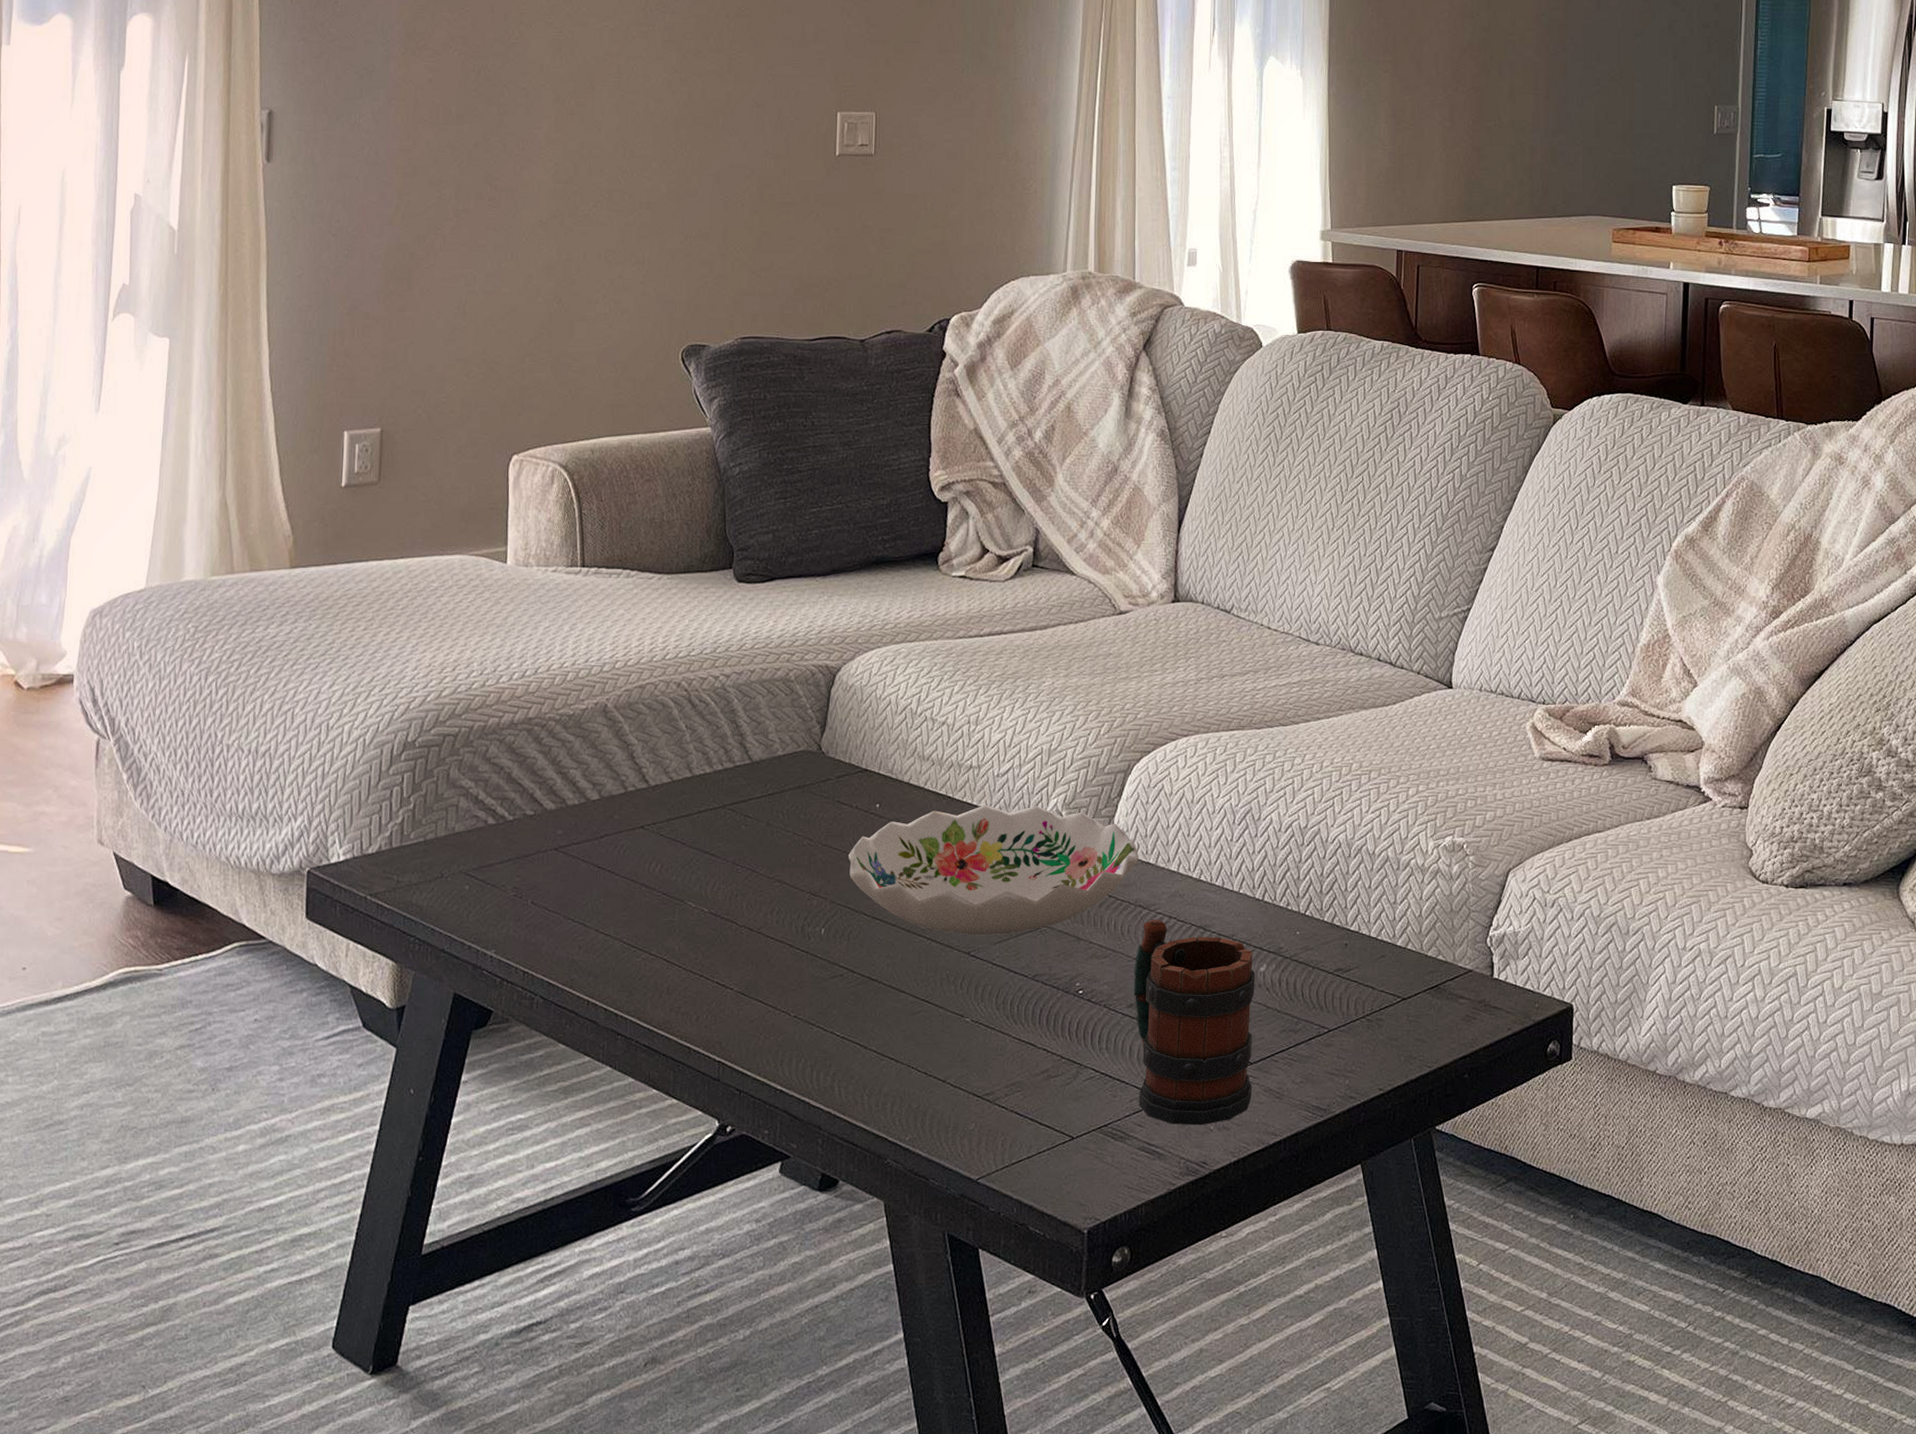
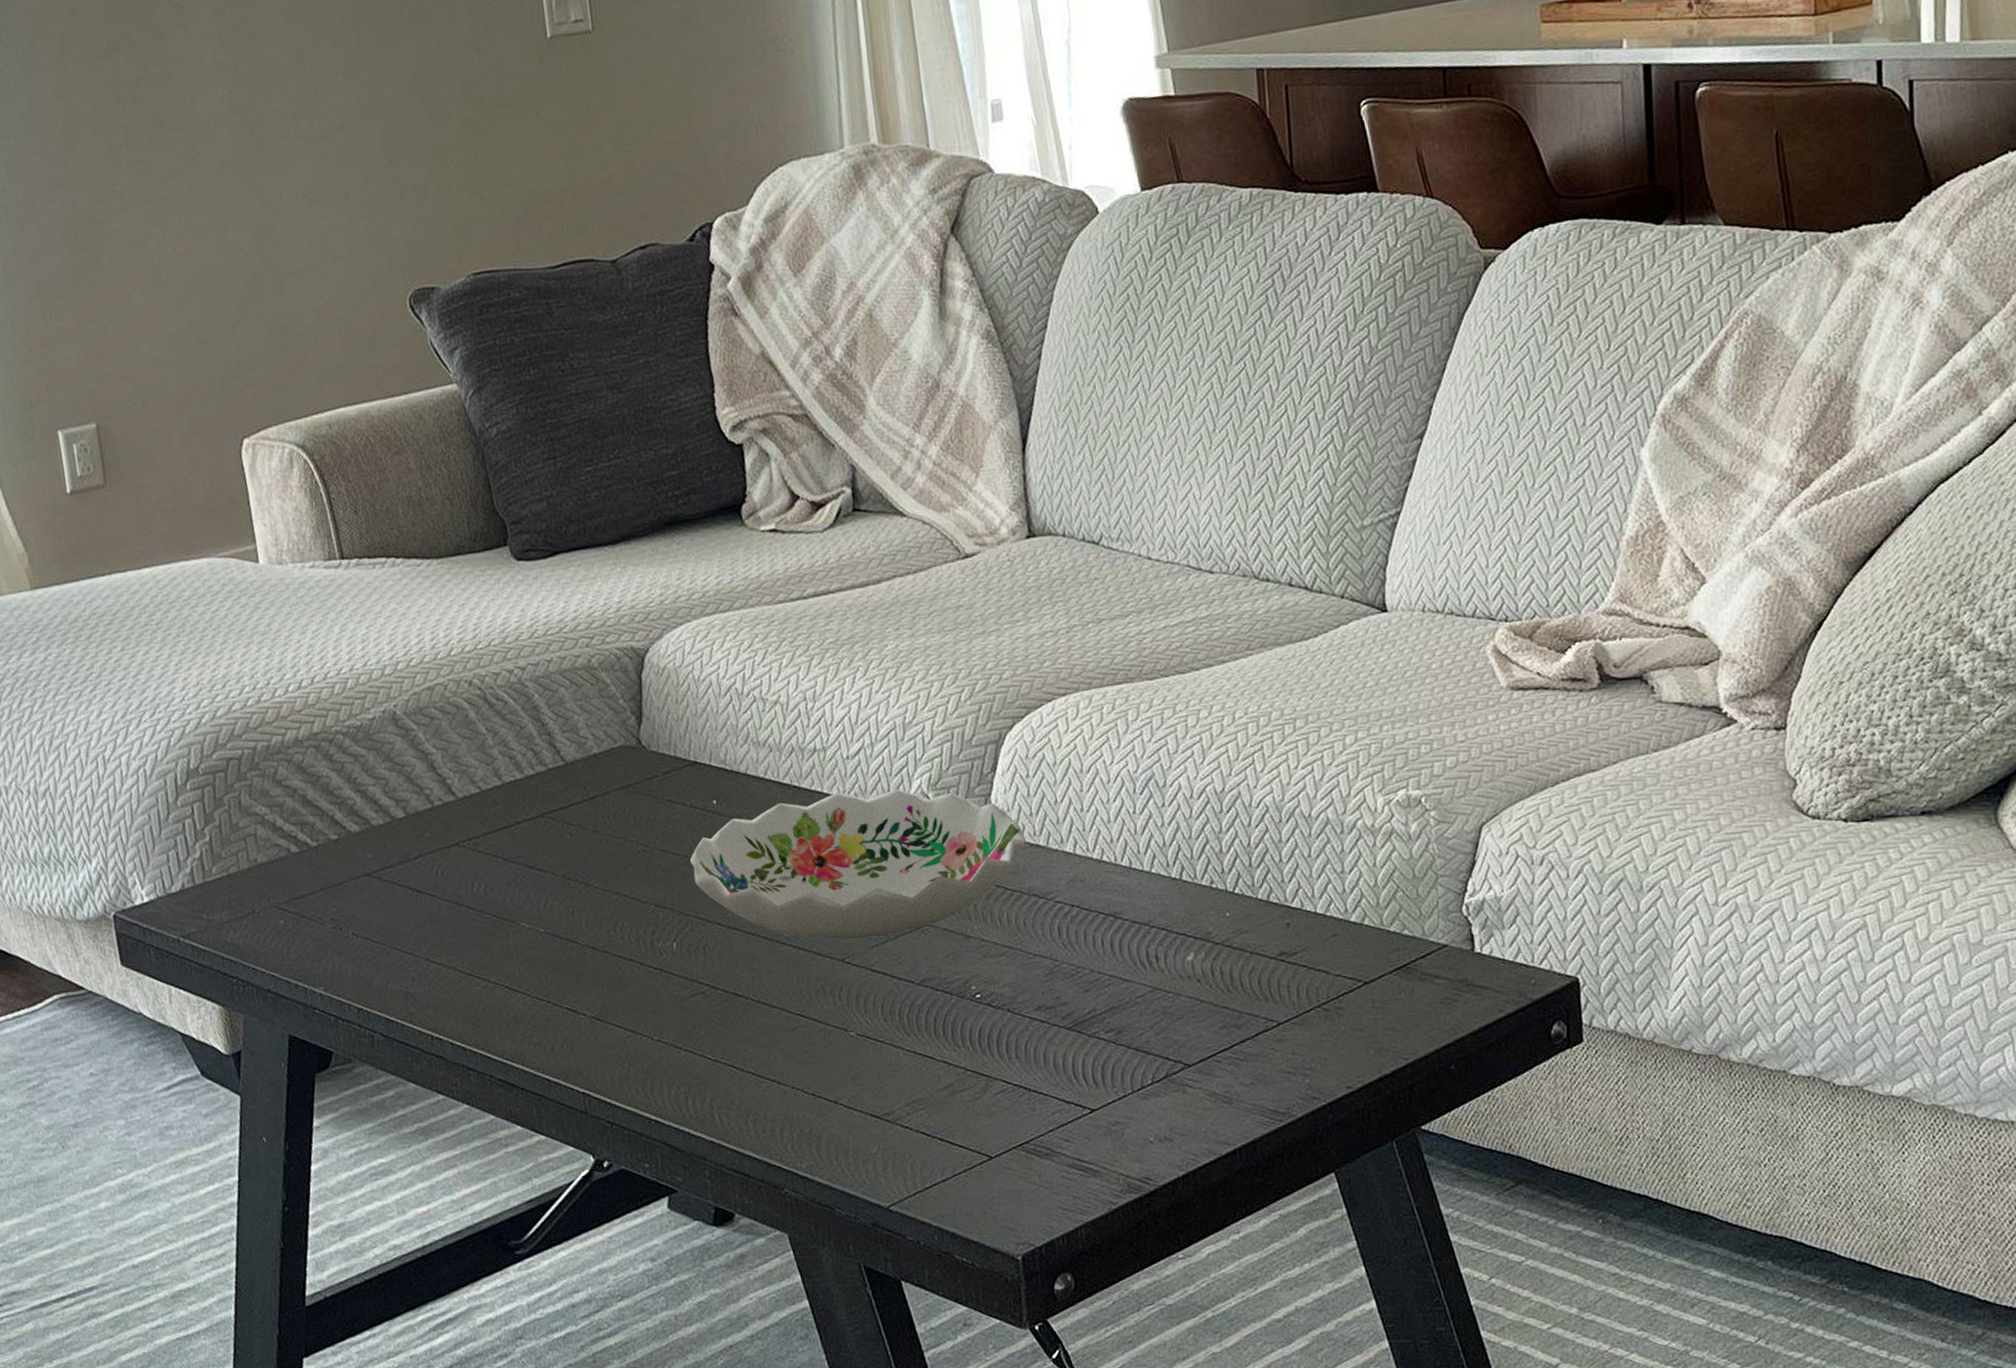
mug: present [1133,919,1255,1126] -> none [1036,909,1194,1138]

